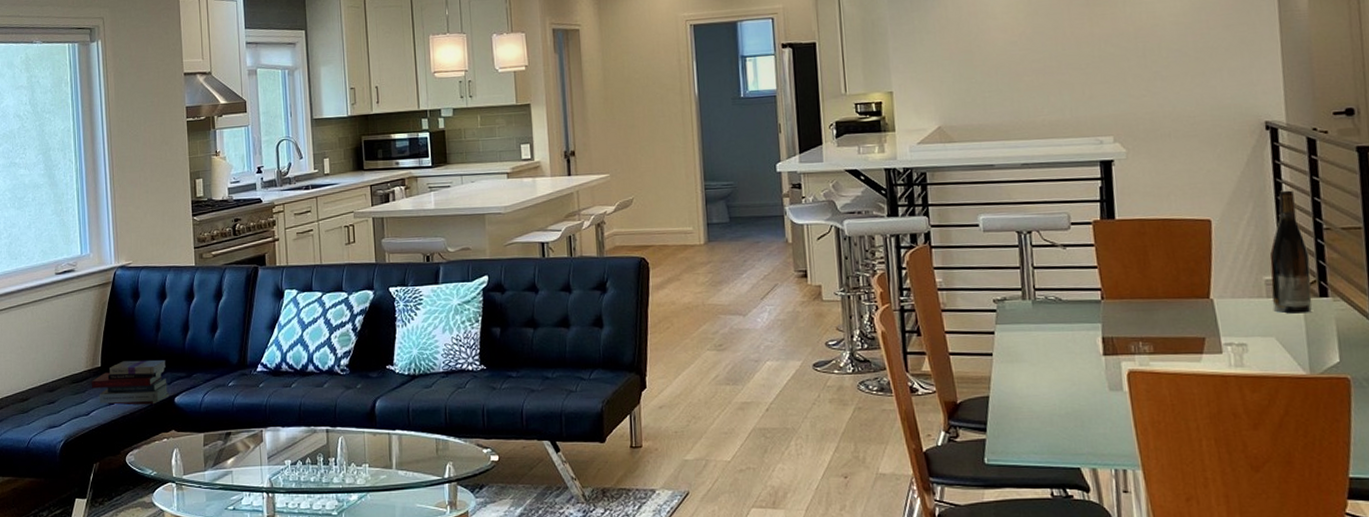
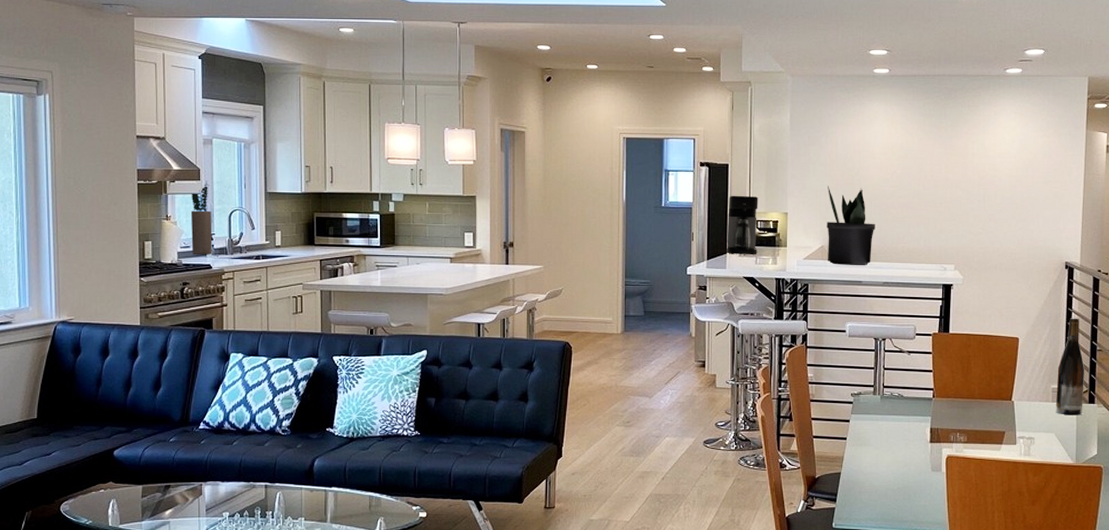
books: present [91,359,170,405] -> none [26,414,109,457]
vase: none [239,112,262,190] -> present [190,180,213,255]
coffee maker: none [819,76,860,146] -> present [725,195,758,255]
planter: none [939,55,1005,148] -> present [827,185,875,266]

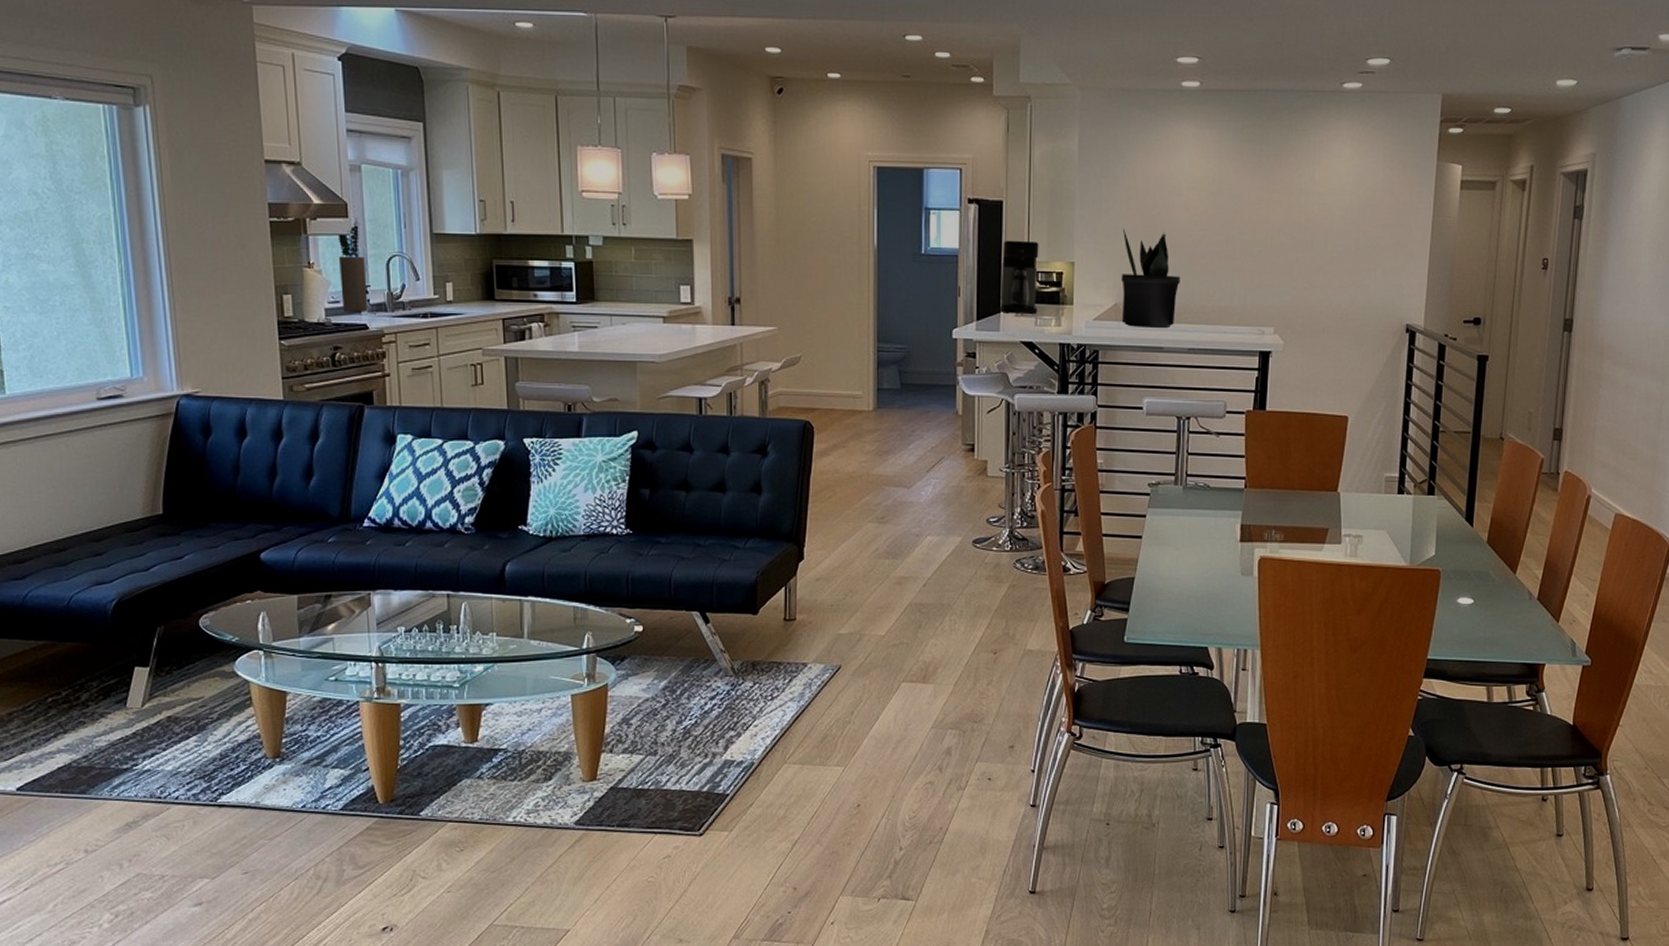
wine bottle: present [1055,318,1085,415] -> none [1388,392,1425,509]

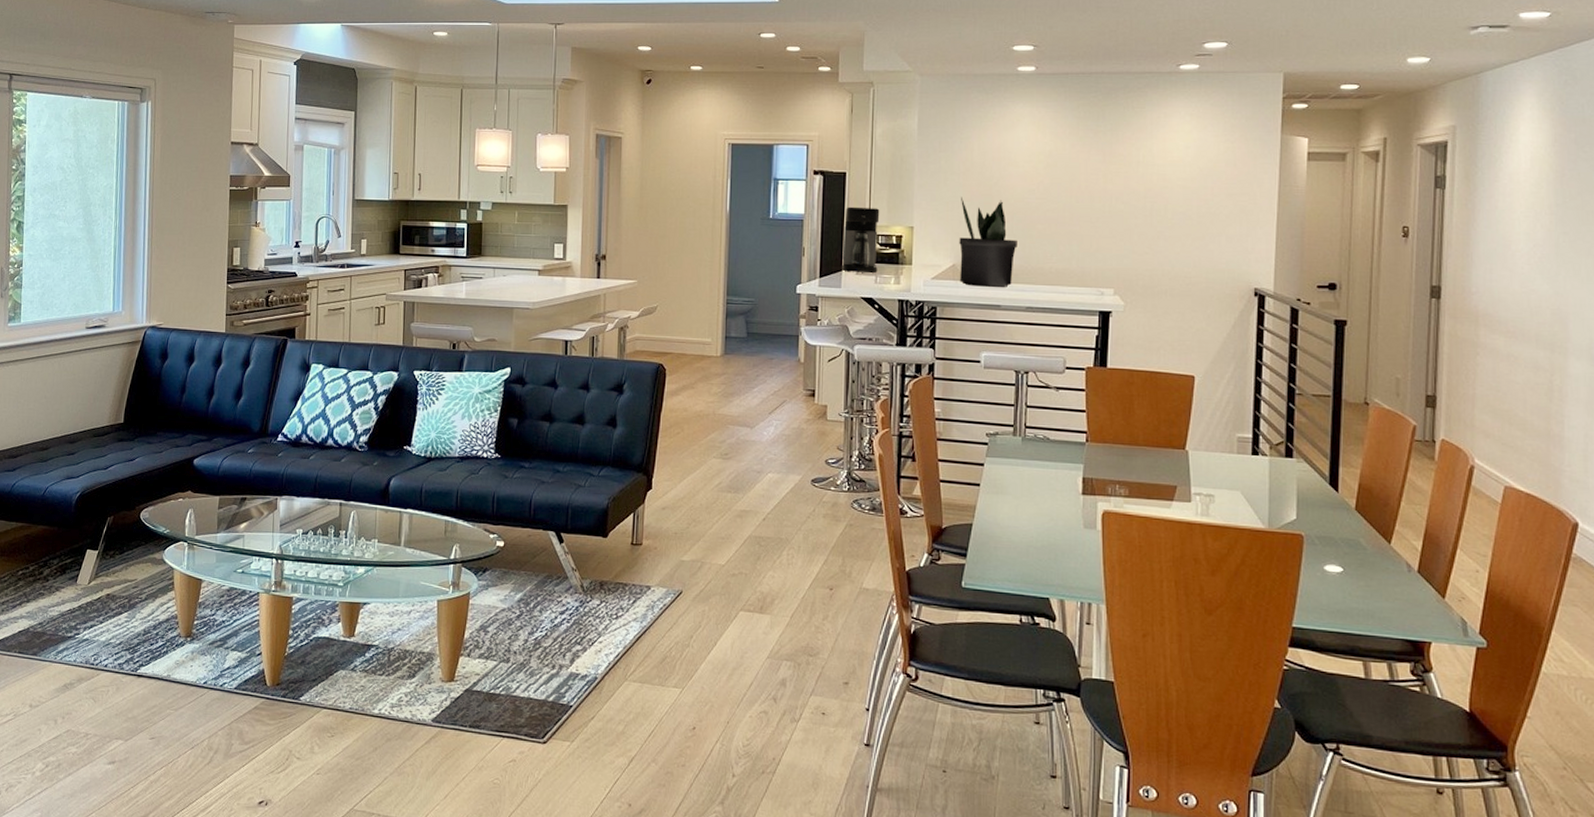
vase: present [338,218,368,313] -> none [278,187,300,263]

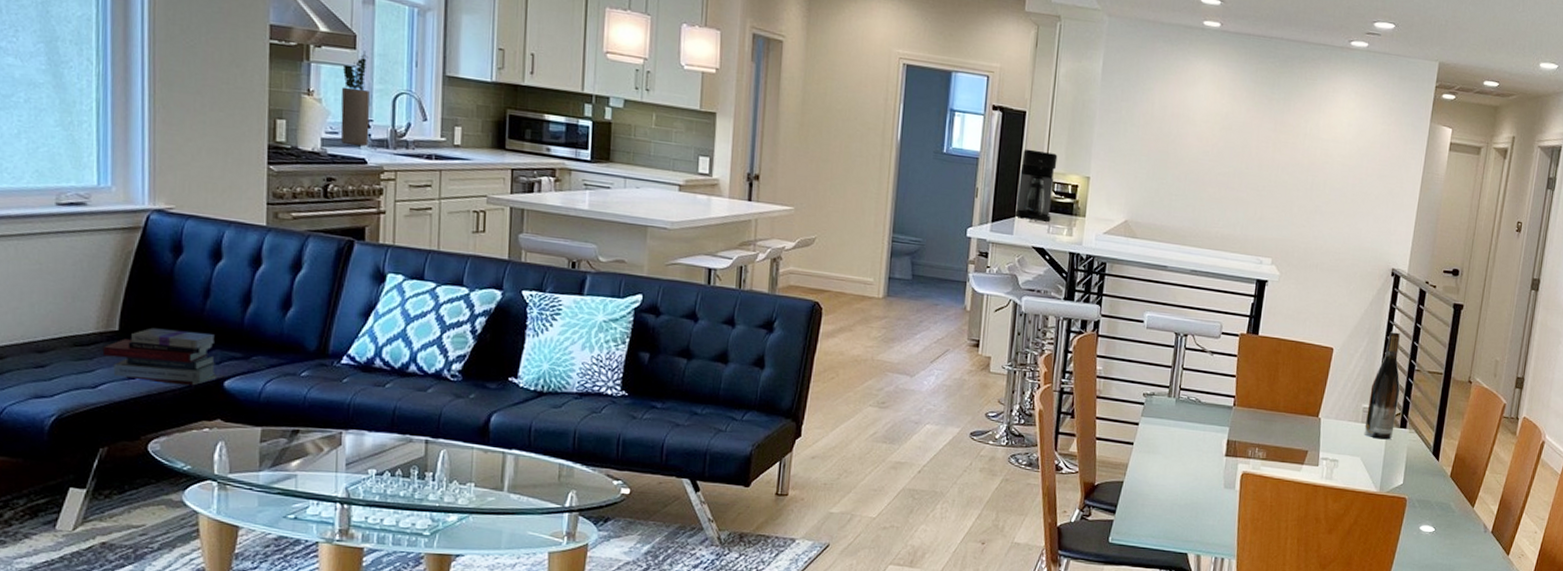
books: none [112,419,189,465] -> present [102,327,218,386]
vase: none [278,187,300,263] -> present [340,50,370,147]
planter: present [959,197,1017,288] -> none [1131,151,1188,249]
wine bottle: none [1241,355,1280,471] -> present [1364,332,1401,440]

